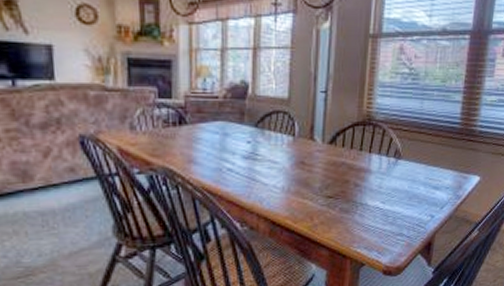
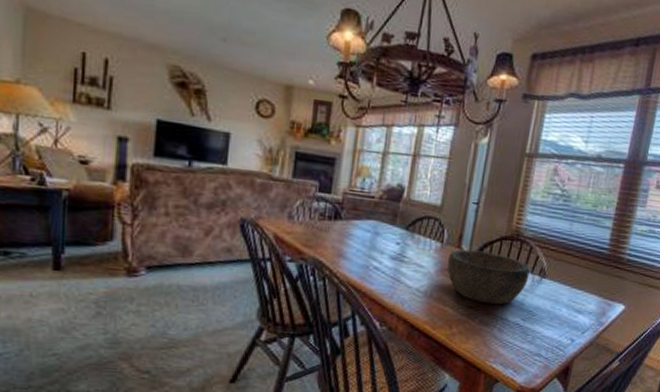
bowl: none [301,140,385,192] -> present [447,249,530,305]

